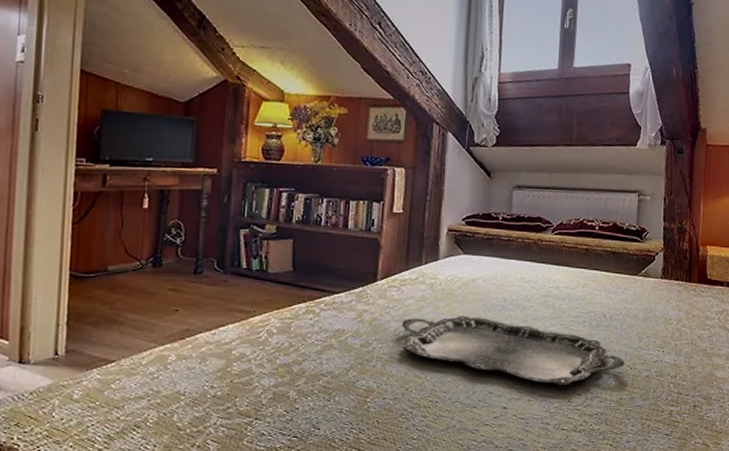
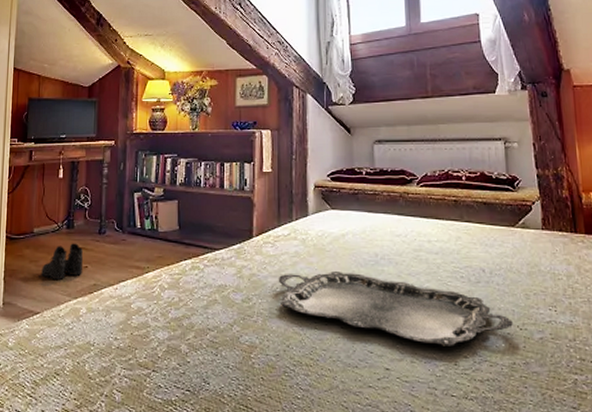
boots: none [118,284,174,324] -> present [41,243,84,279]

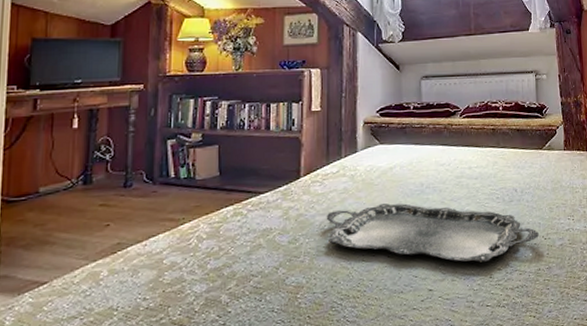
boots: present [41,243,84,279] -> none [50,200,105,243]

